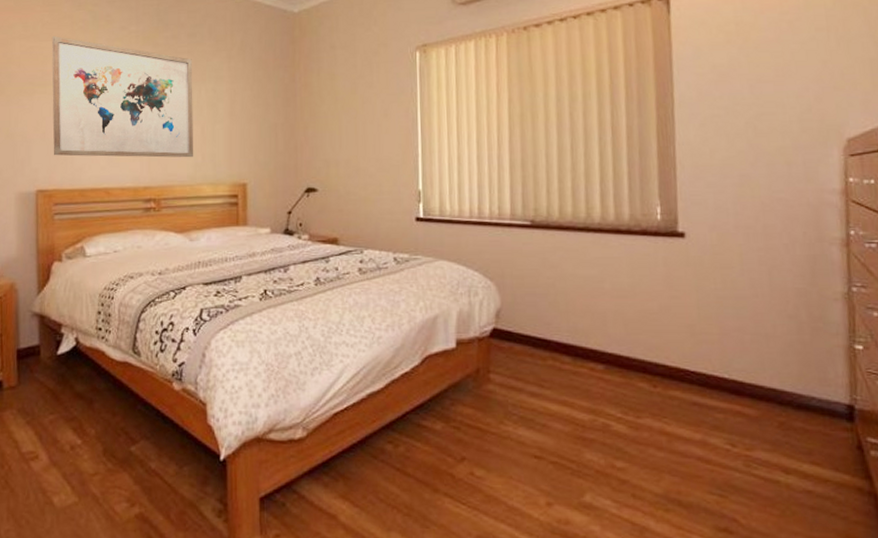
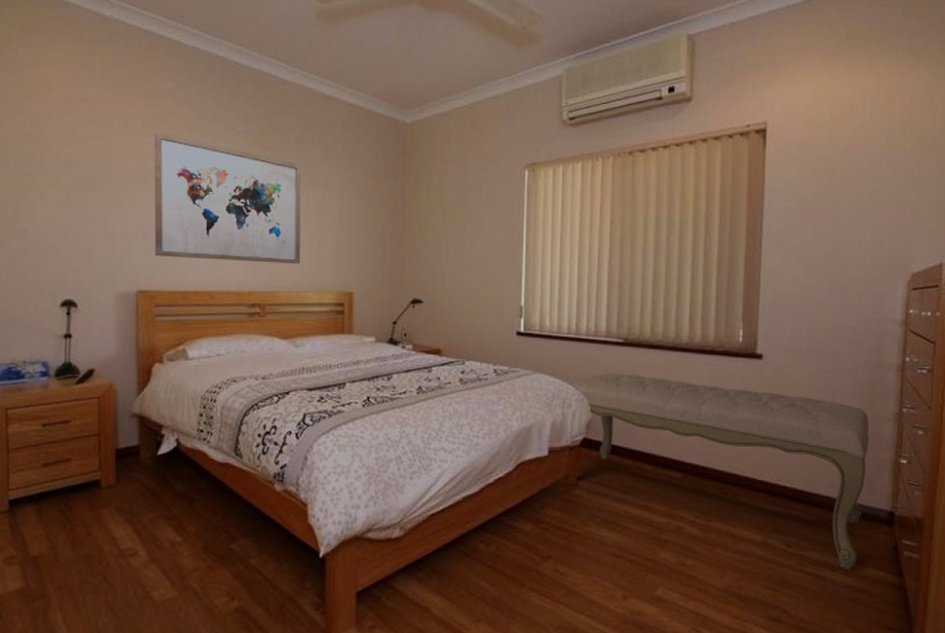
bench: none [472,258,816,474] -> present [567,373,870,571]

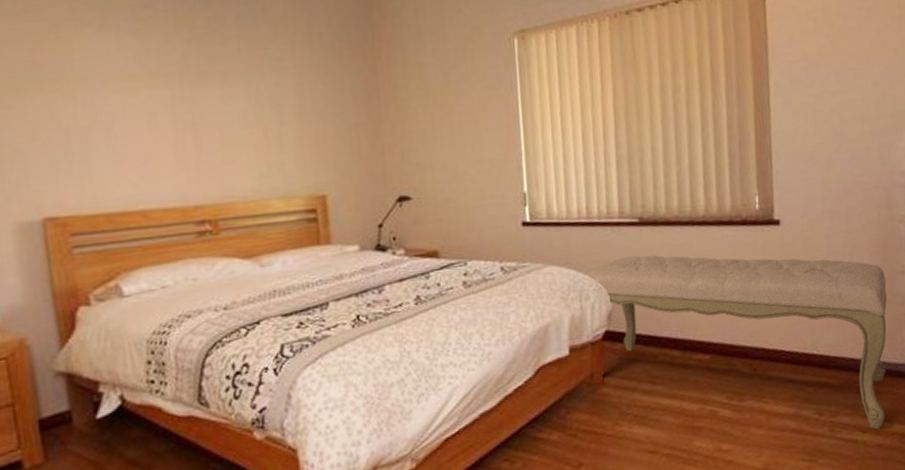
wall art: present [153,132,301,265] -> none [41,15,257,173]

